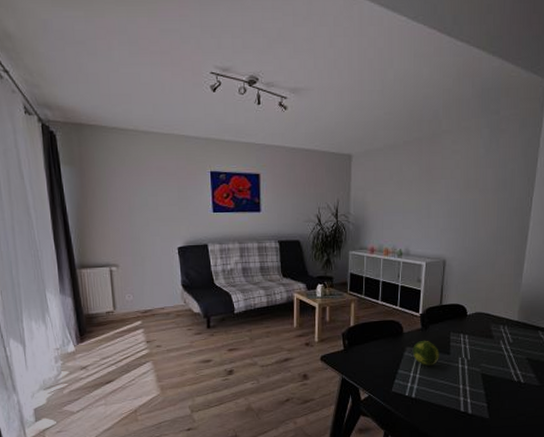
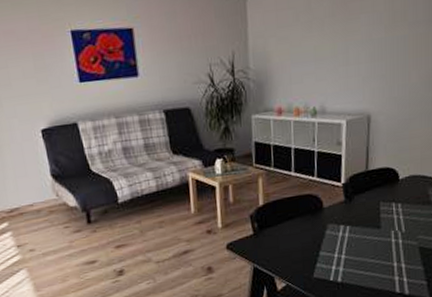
fruit: present [412,340,439,366] -> none [335,214,368,244]

